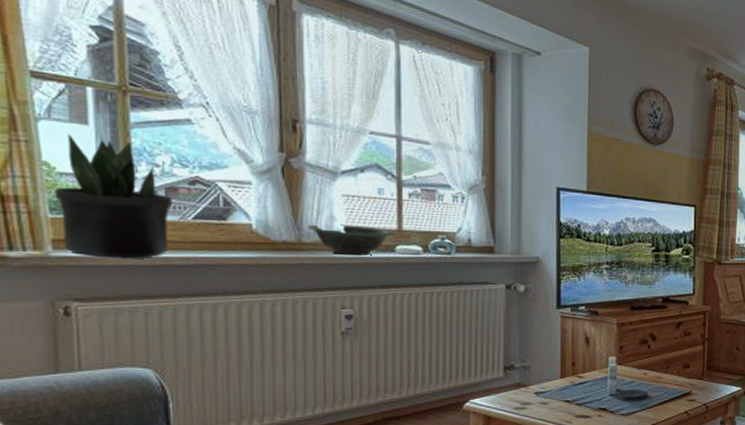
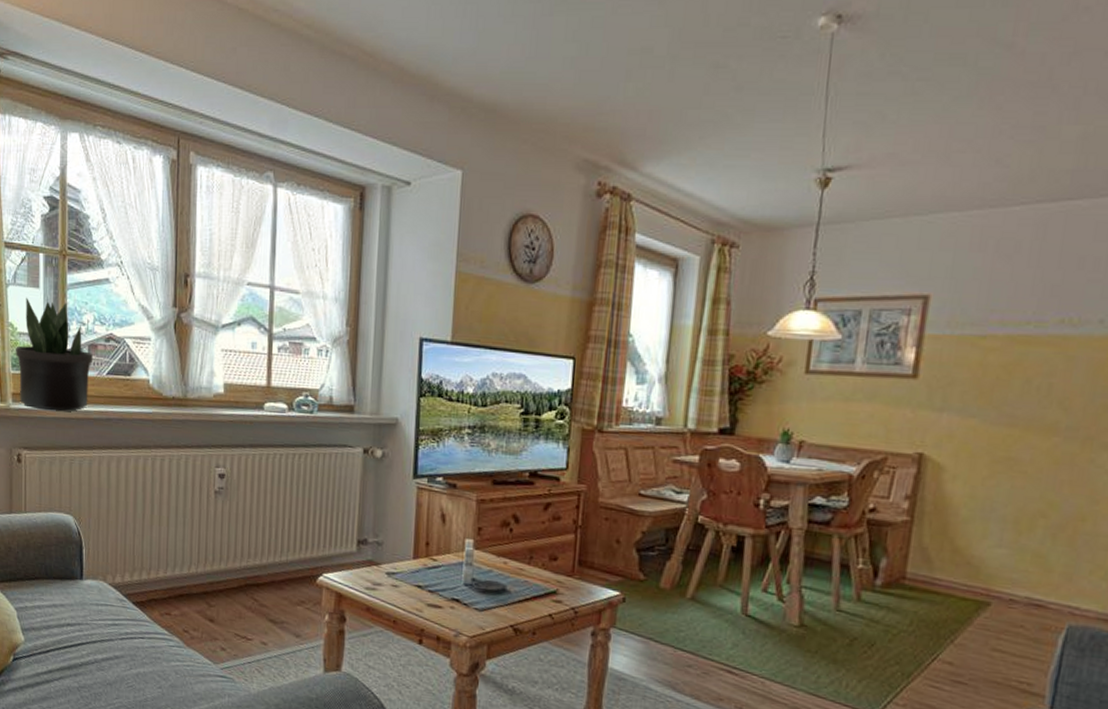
decorative bowl: present [307,224,395,257] -> none [192,380,264,414]

